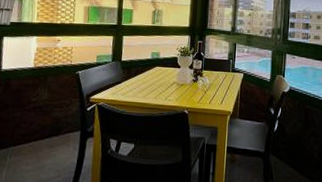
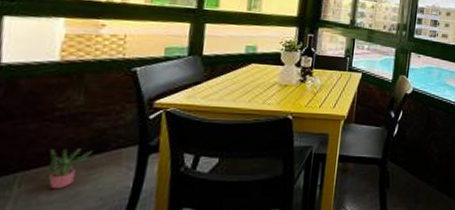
potted plant: none [25,131,53,162] -> present [46,148,94,190]

